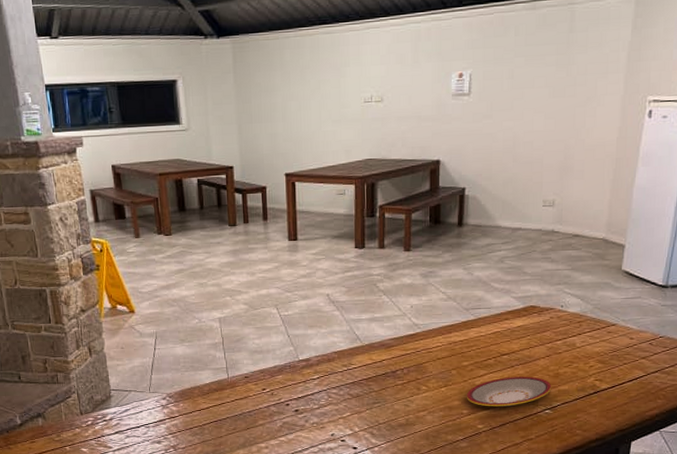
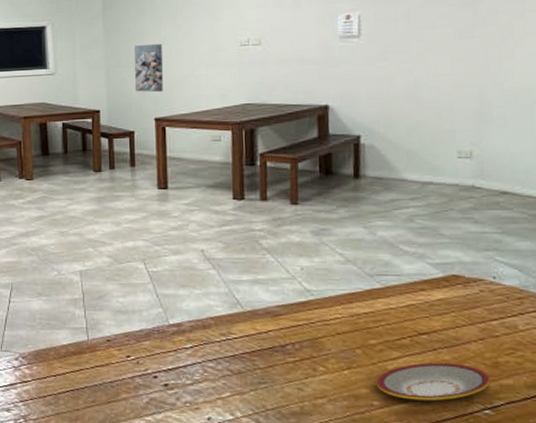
wall art: none [265,99,293,149] -> present [134,43,163,93]

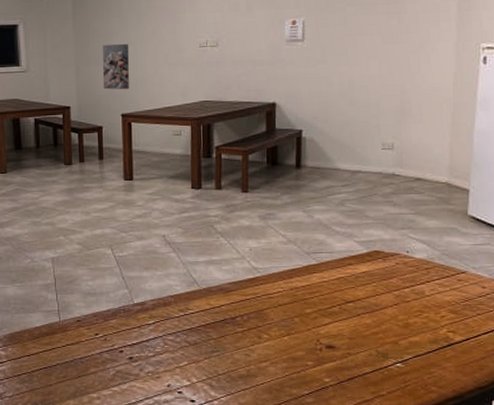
plate: present [376,362,491,401] -> none [310,326,402,359]

